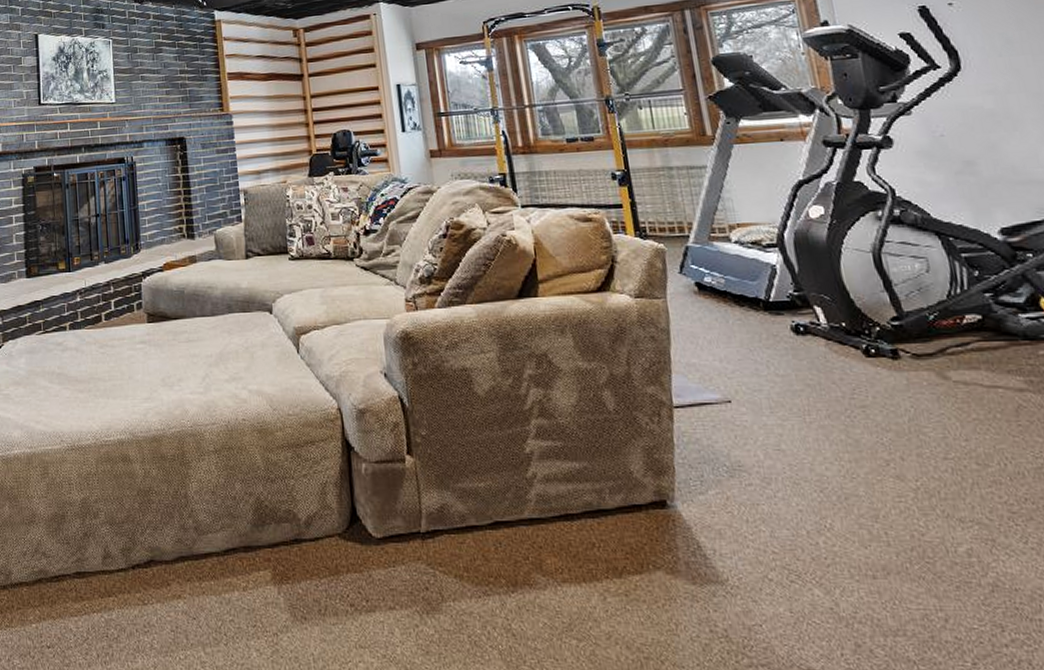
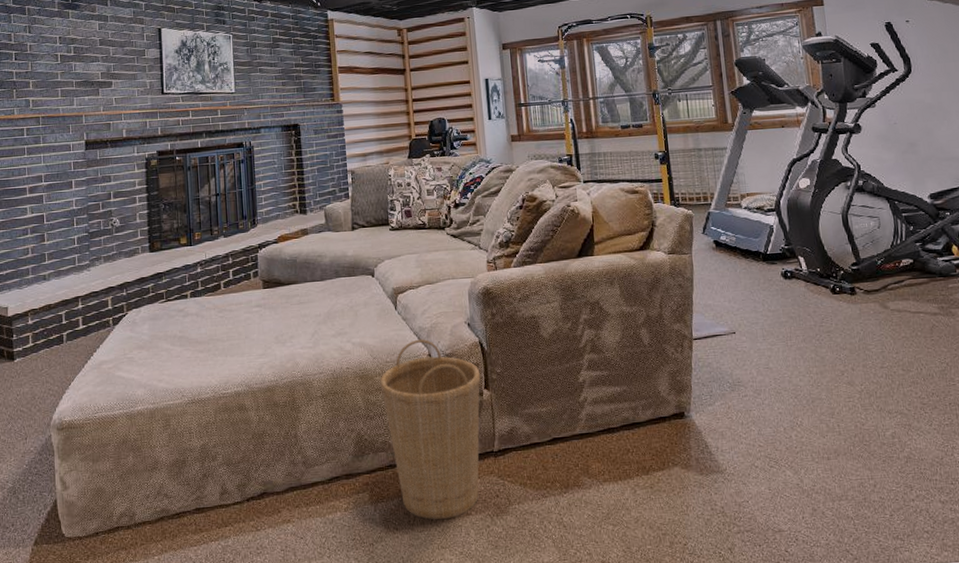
basket: none [281,389,404,611] -> present [380,339,481,520]

